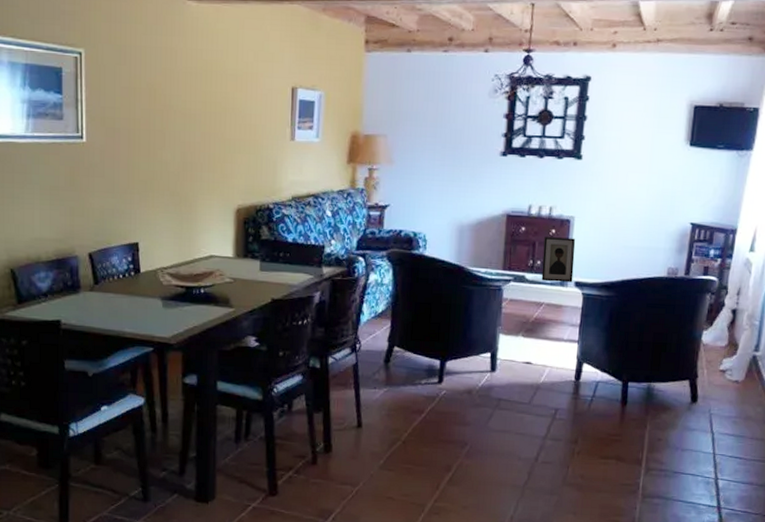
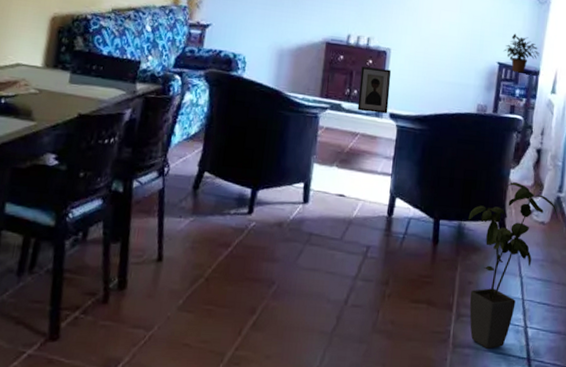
house plant: none [657,343,753,499] -> present [468,182,558,349]
potted plant: none [697,191,737,233] -> present [503,33,540,73]

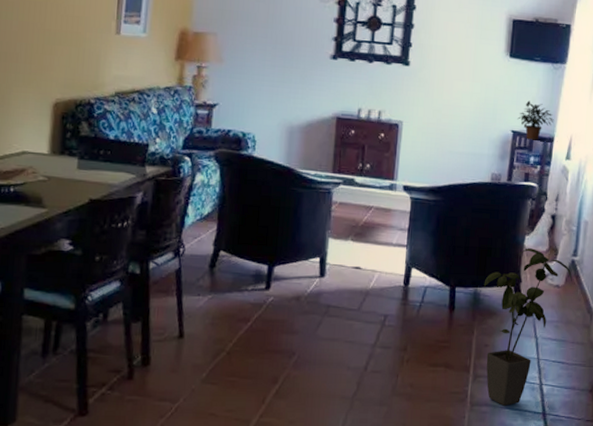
picture frame: present [357,66,392,114] -> none [370,140,404,186]

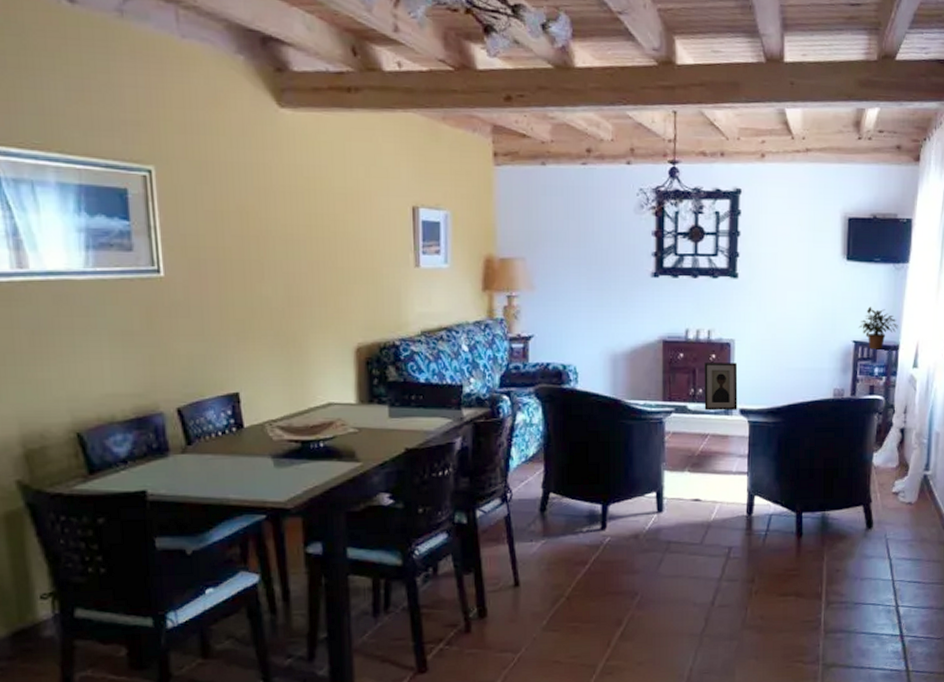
picture frame: none [370,140,404,186] -> present [704,363,738,411]
house plant: present [483,248,572,406] -> none [832,466,925,631]

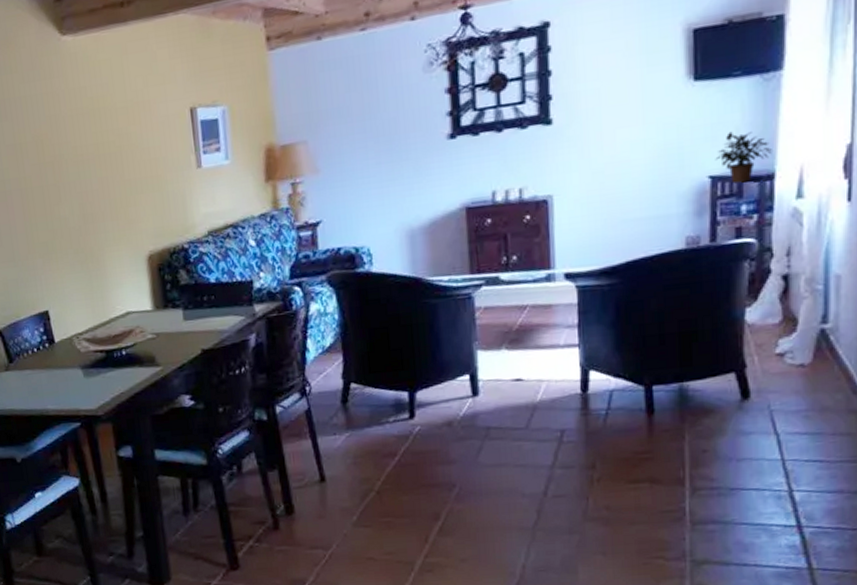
picture frame: present [704,363,738,411] -> none [517,221,562,279]

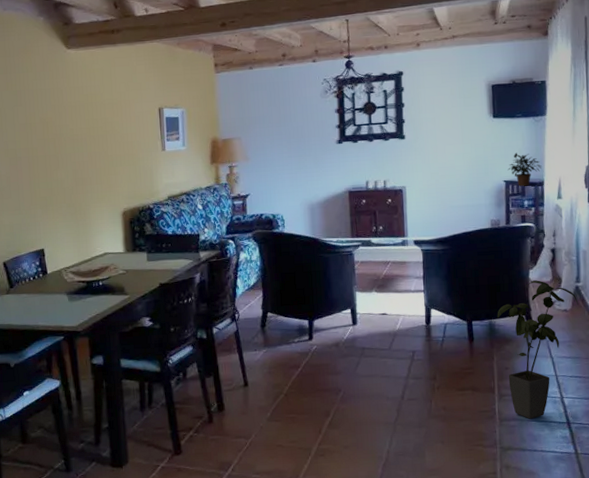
house plant: none [691,322,824,522] -> present [497,280,579,419]

